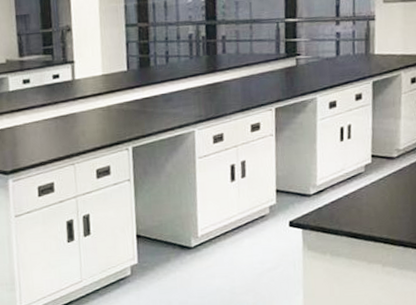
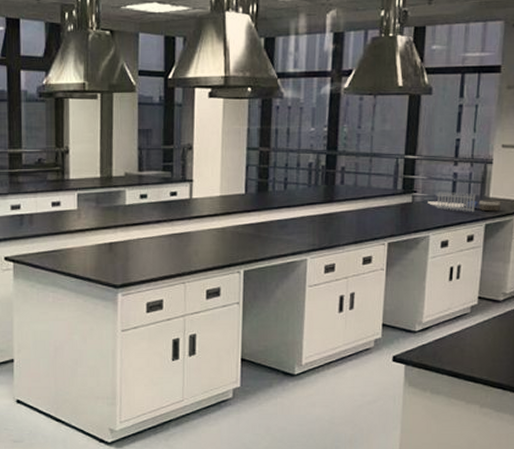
garden set: none [312,51,388,71] -> present [428,190,502,213]

